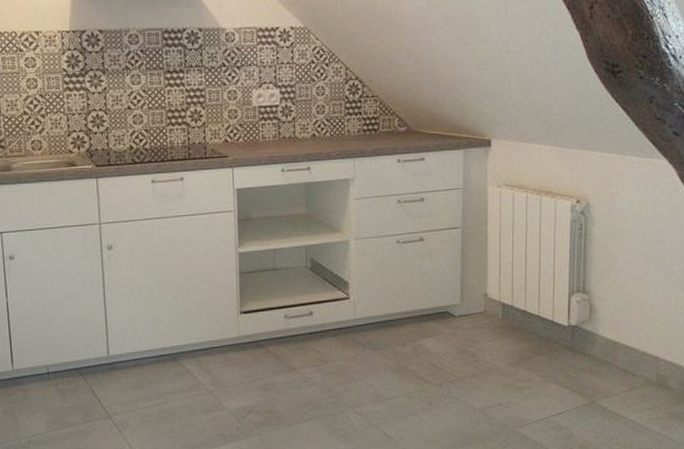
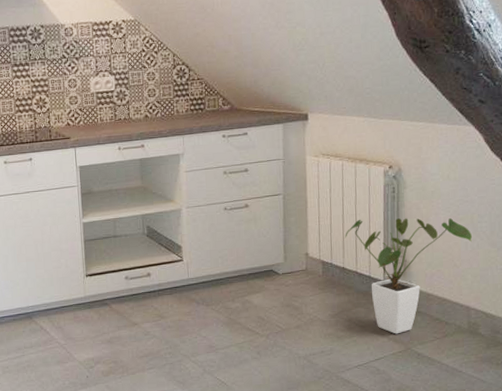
house plant: none [526,257,662,386] -> present [344,218,472,334]

